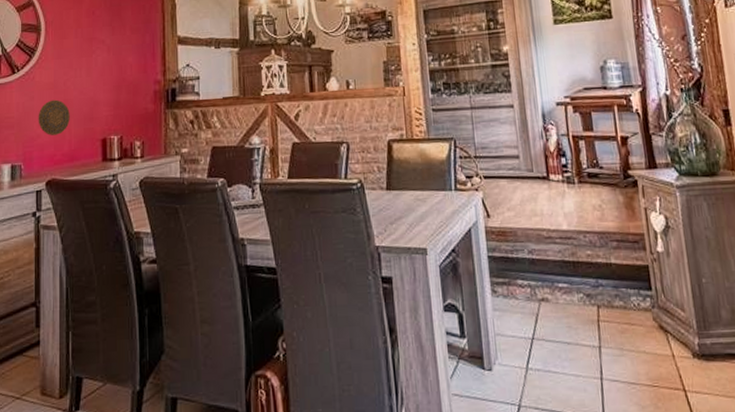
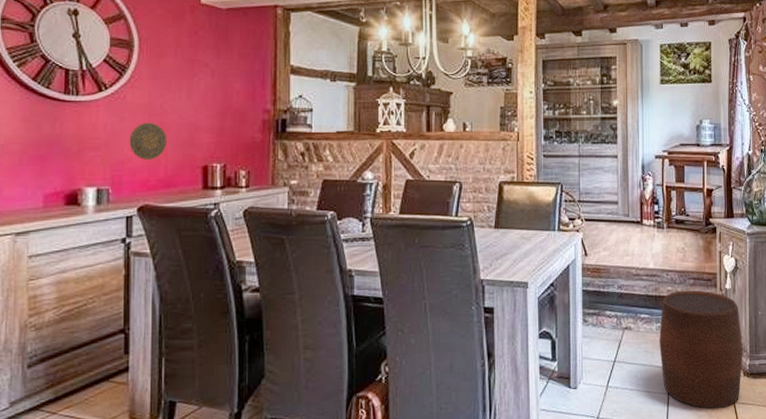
stool: none [581,254,691,399] -> present [659,290,743,409]

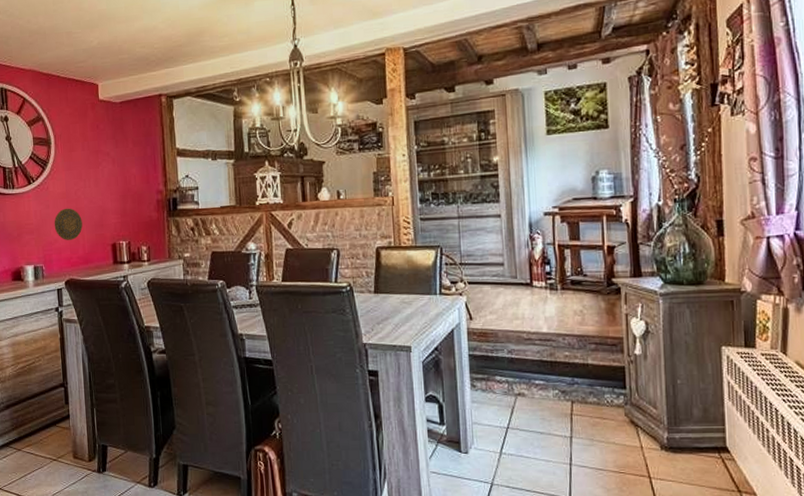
stool: present [659,290,743,409] -> none [557,355,660,483]

